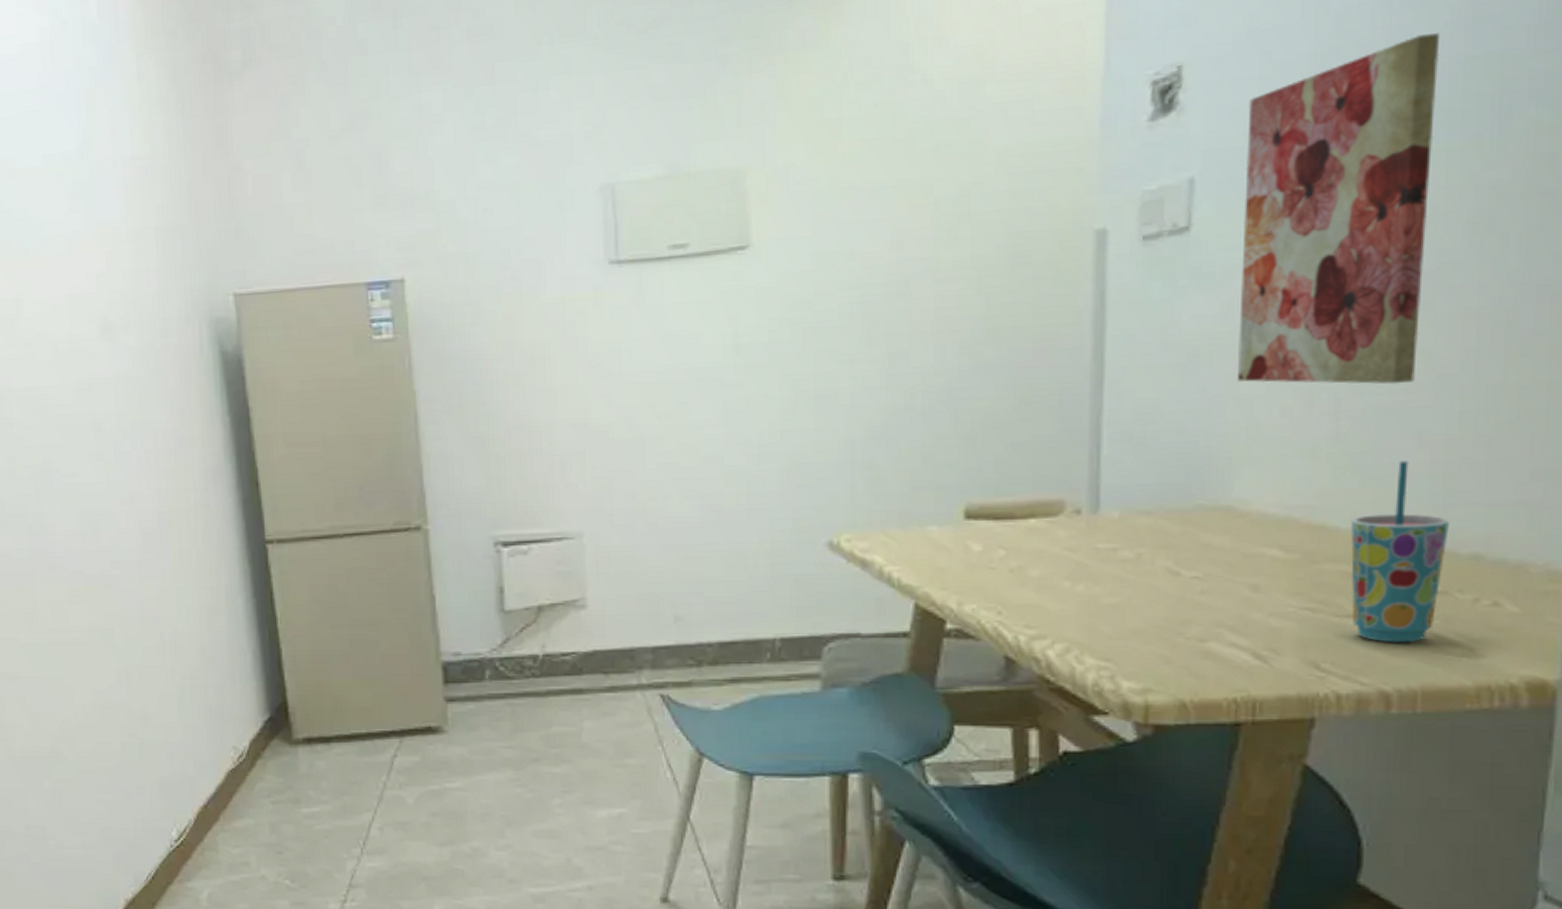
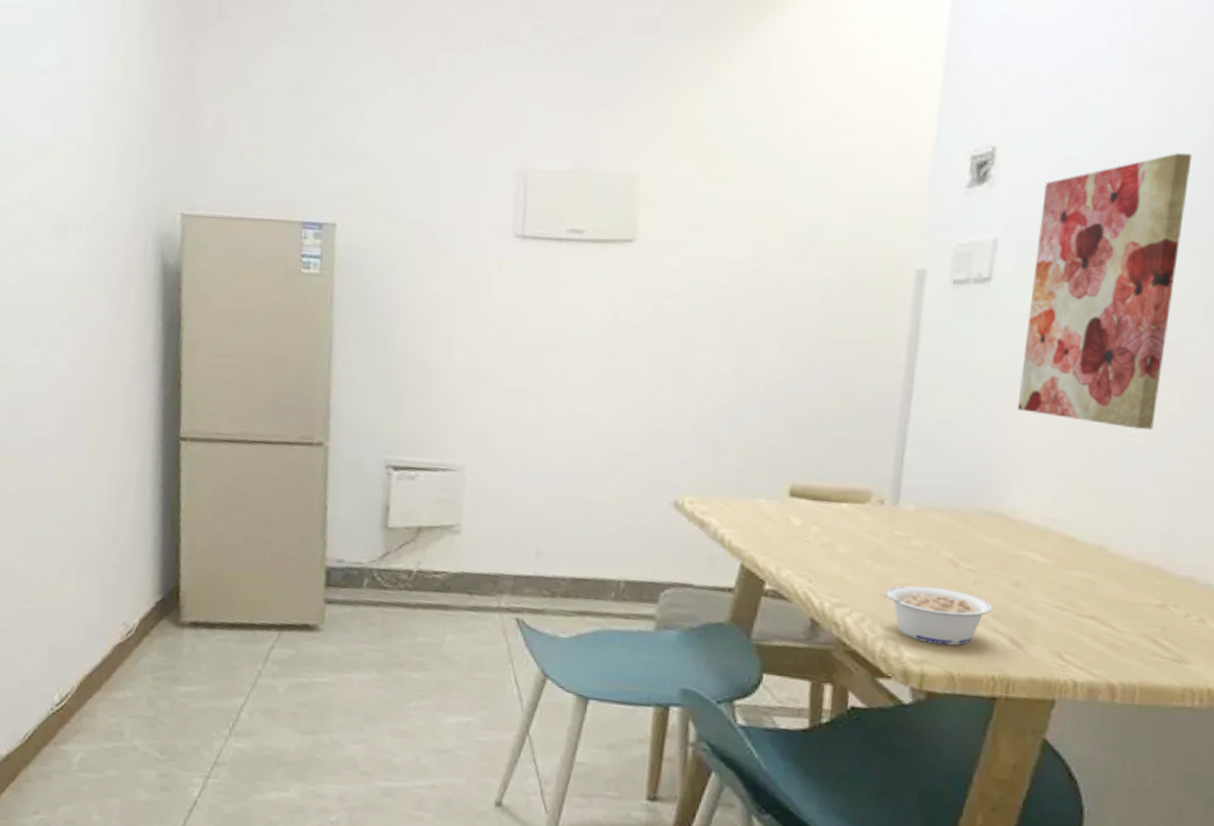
legume: none [1084,604,1227,669] -> present [879,585,993,646]
cup: present [1350,460,1449,643] -> none [1091,493,1171,645]

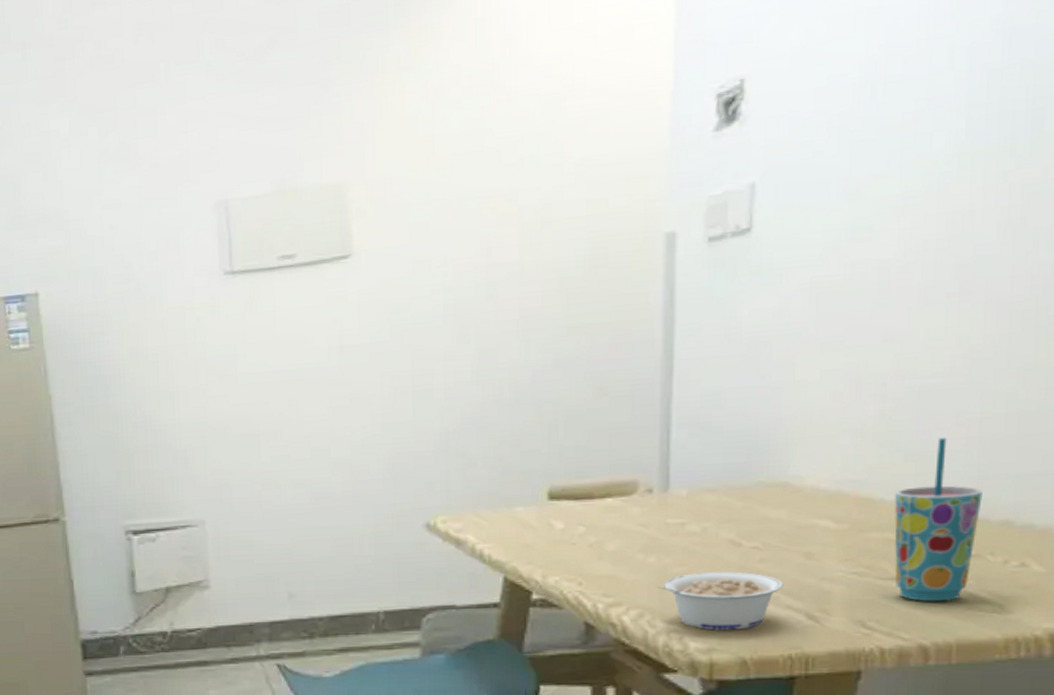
wall art: present [1018,153,1193,430] -> none [793,43,980,370]
cup: none [1091,493,1171,645] -> present [894,437,983,602]

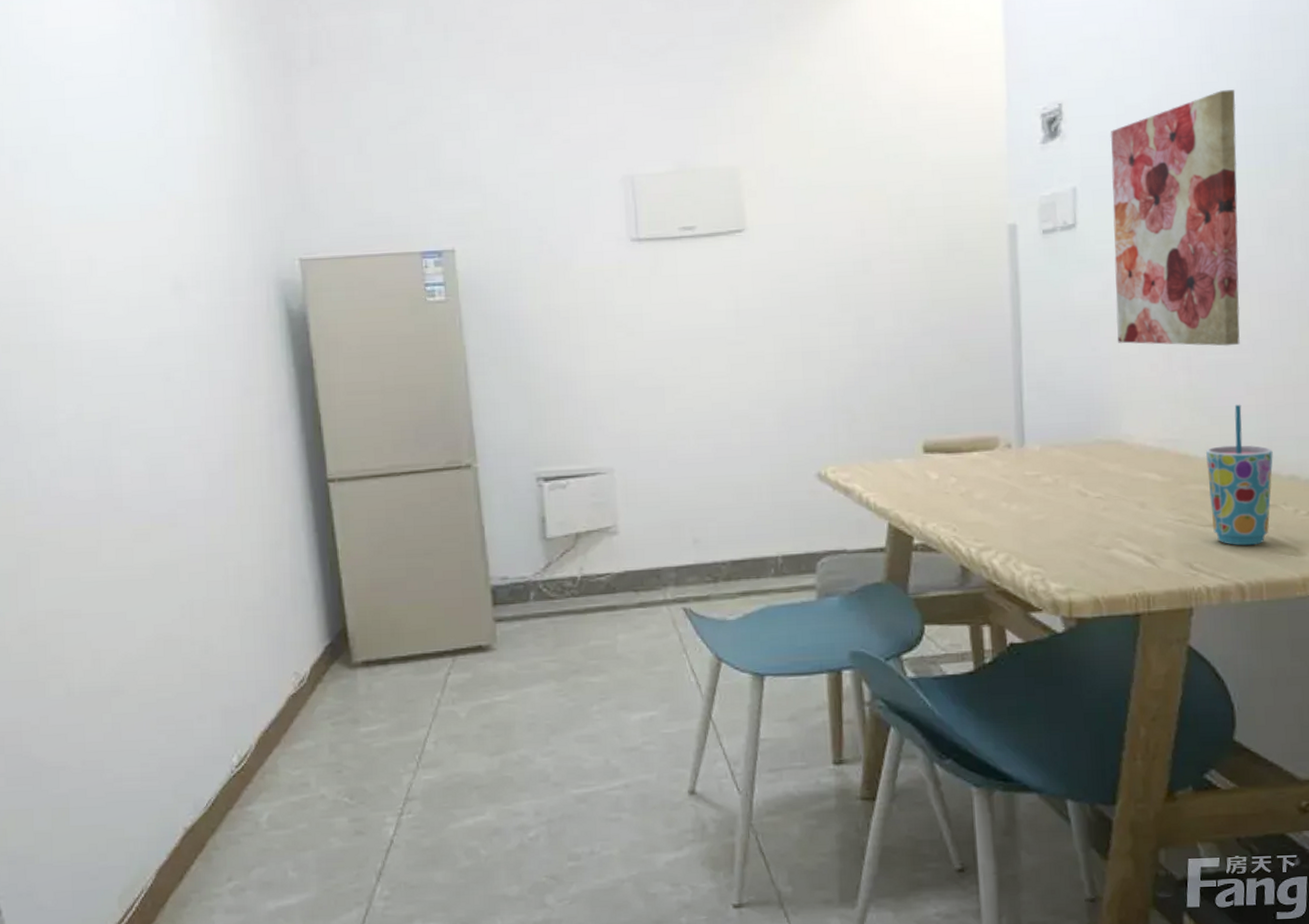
legume: present [656,571,784,630] -> none [1019,519,1124,572]
wall art: none [793,43,980,370] -> present [1110,90,1240,346]

